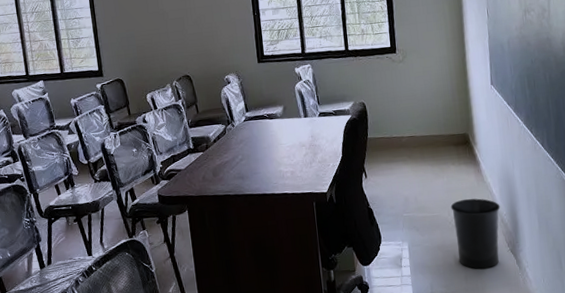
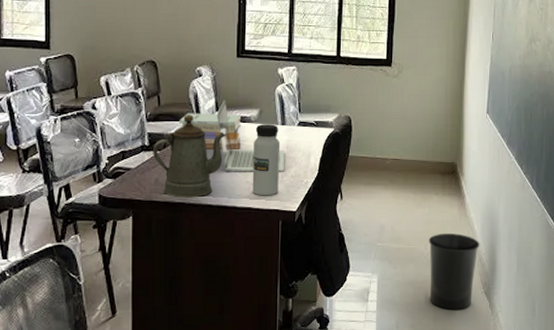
coffee pot: none [197,117,258,191] -> present [153,114,226,198]
books: none [216,112,271,146] -> present [178,113,242,149]
laptop: none [246,101,312,163] -> present [216,100,285,172]
water bottle: none [282,117,309,182] -> present [252,124,281,196]

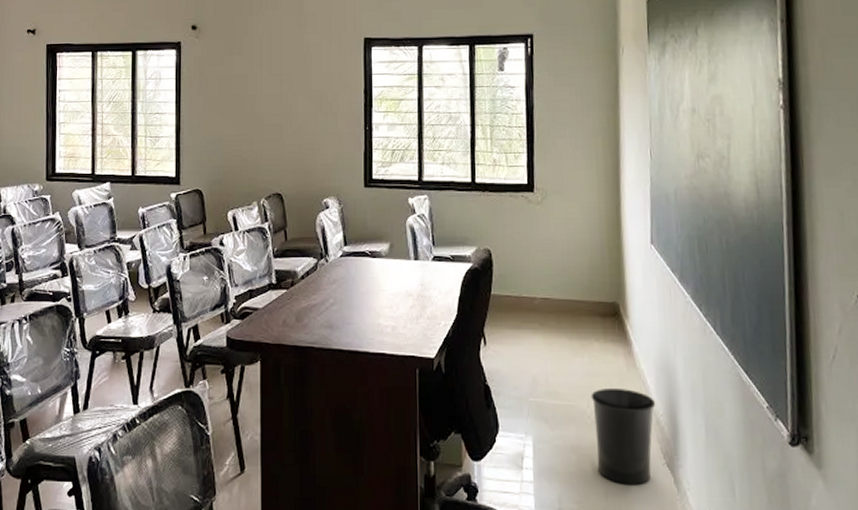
coffee pot: present [153,114,226,198] -> none [280,249,355,341]
books: present [178,113,242,149] -> none [306,248,372,288]
laptop: present [216,100,285,172] -> none [344,233,420,313]
water bottle: present [252,124,281,196] -> none [384,259,414,340]

